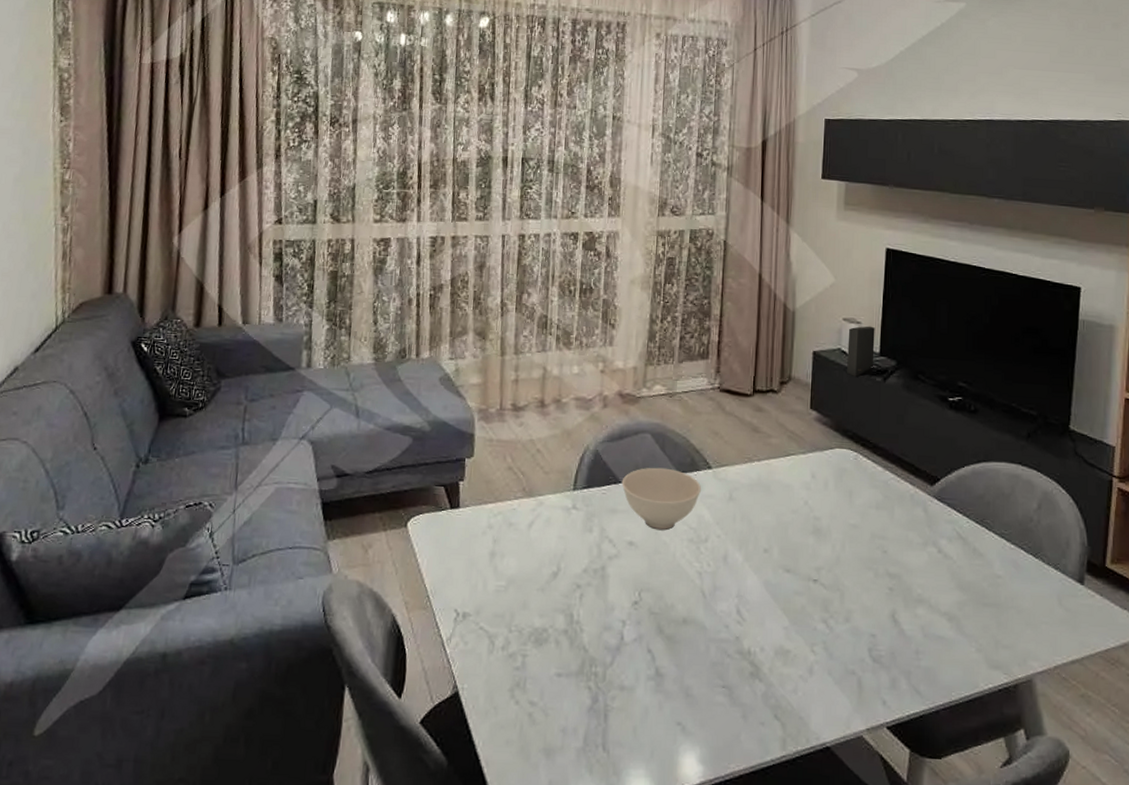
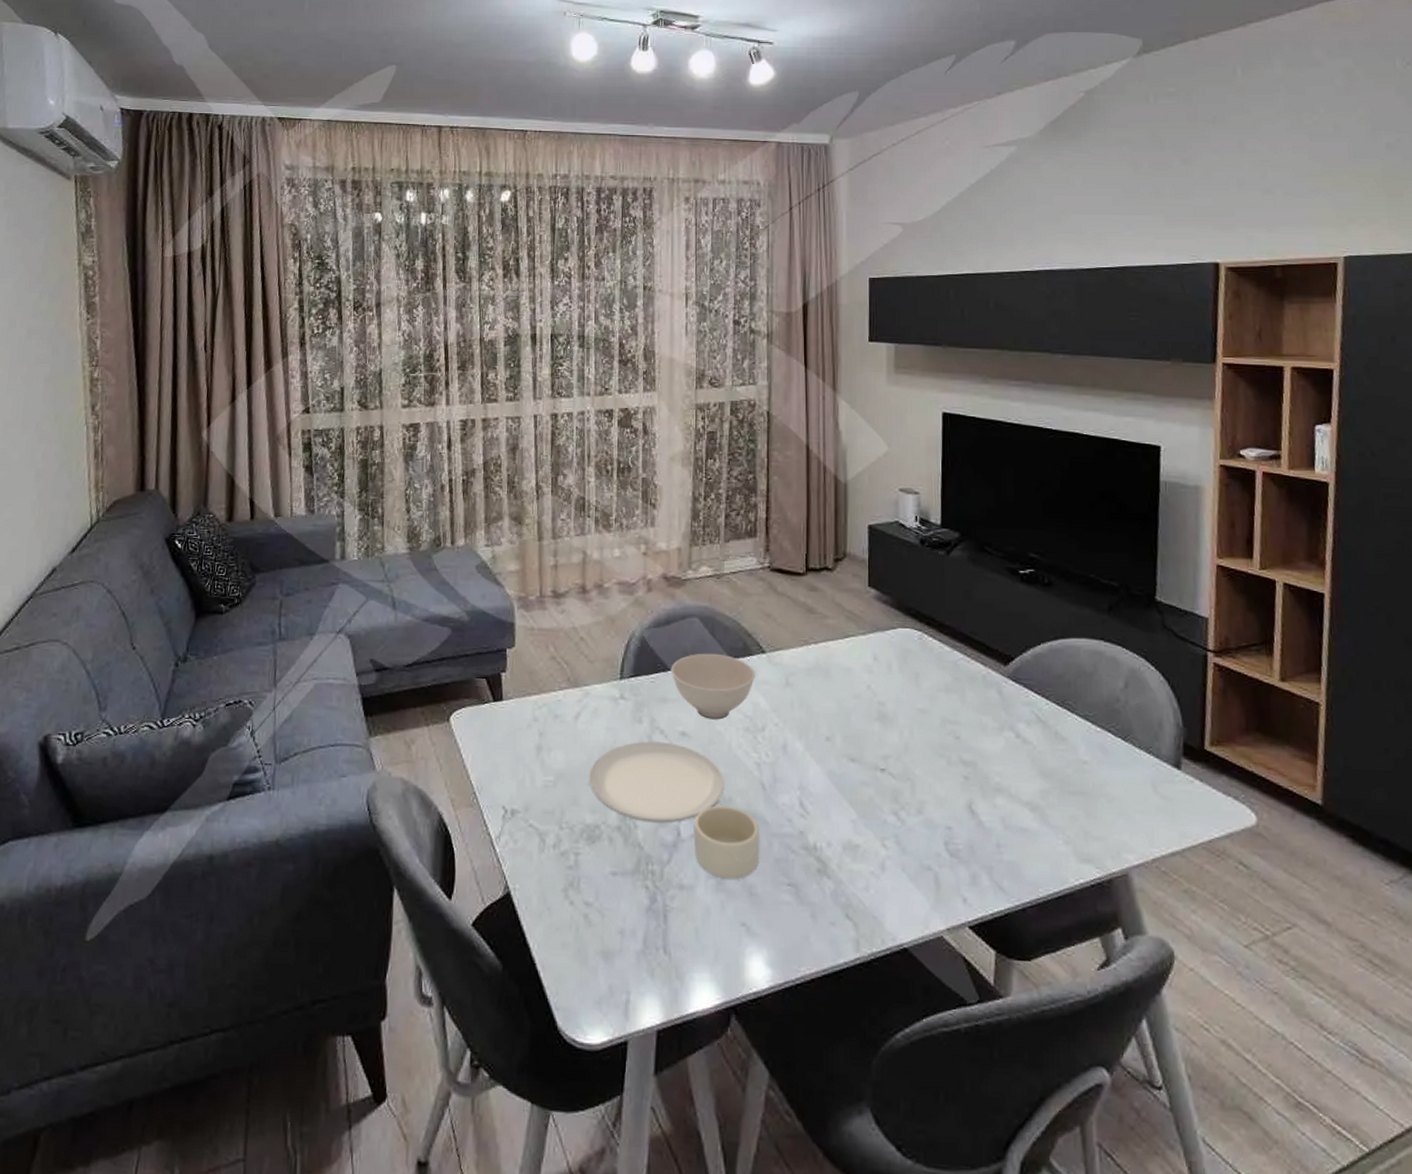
plate: none [539,549,668,628] -> present [589,741,725,823]
mug: none [636,610,699,681] -> present [693,804,760,879]
speaker: present [847,326,875,377] -> none [905,496,935,551]

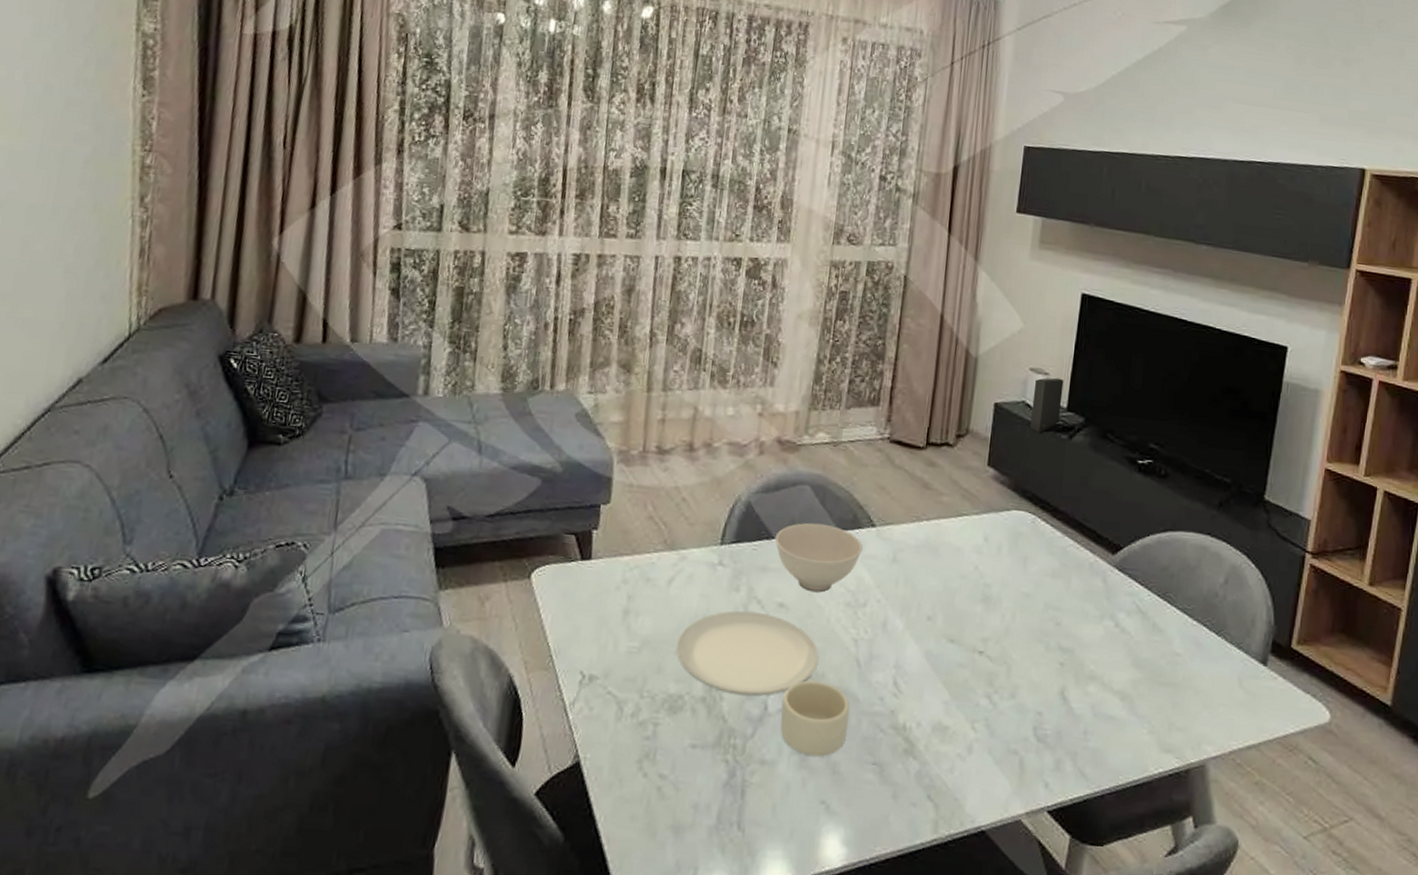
speaker: none [905,496,935,551] -> present [1030,377,1064,433]

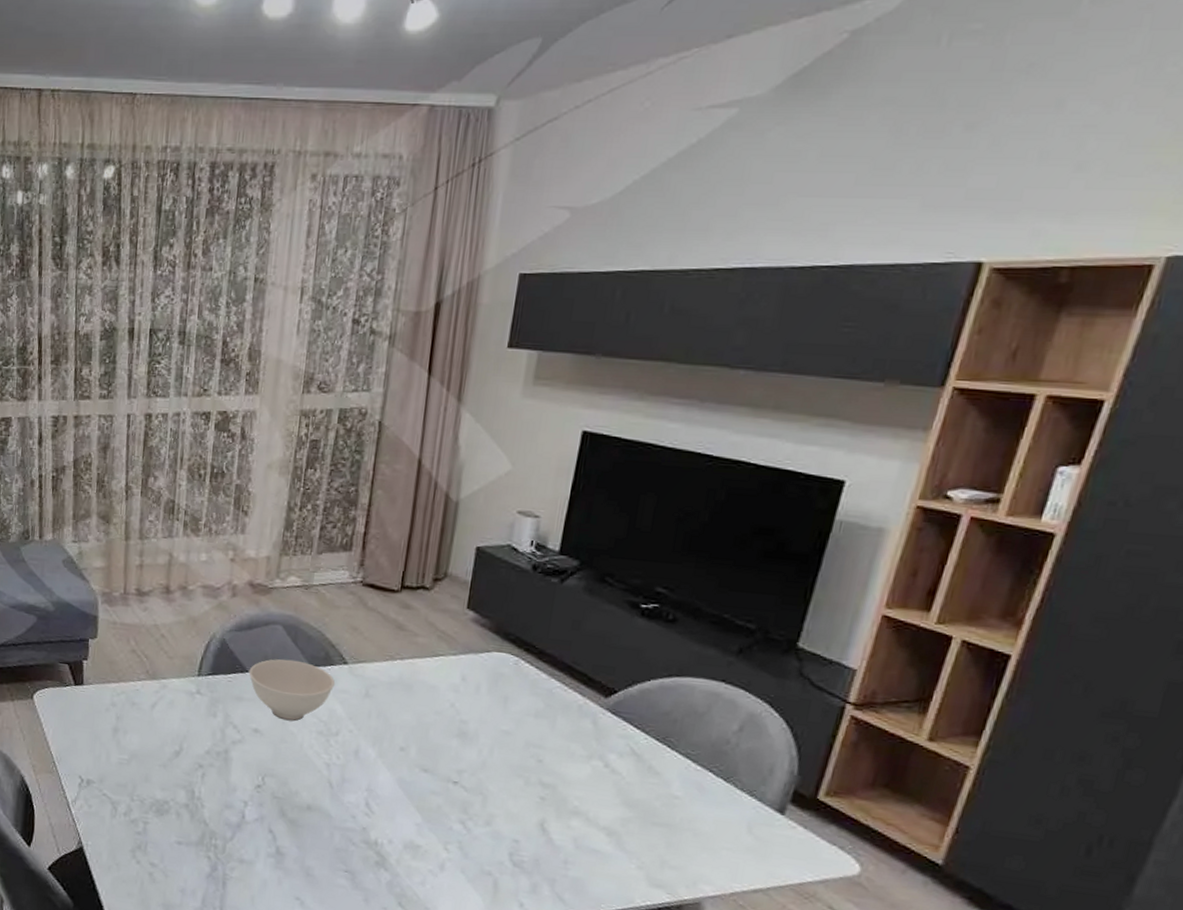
plate: present [676,610,819,696] -> none [161,733,293,807]
mug: present [780,679,850,757] -> none [257,795,323,861]
speaker: present [1030,377,1064,433] -> none [516,520,557,577]

